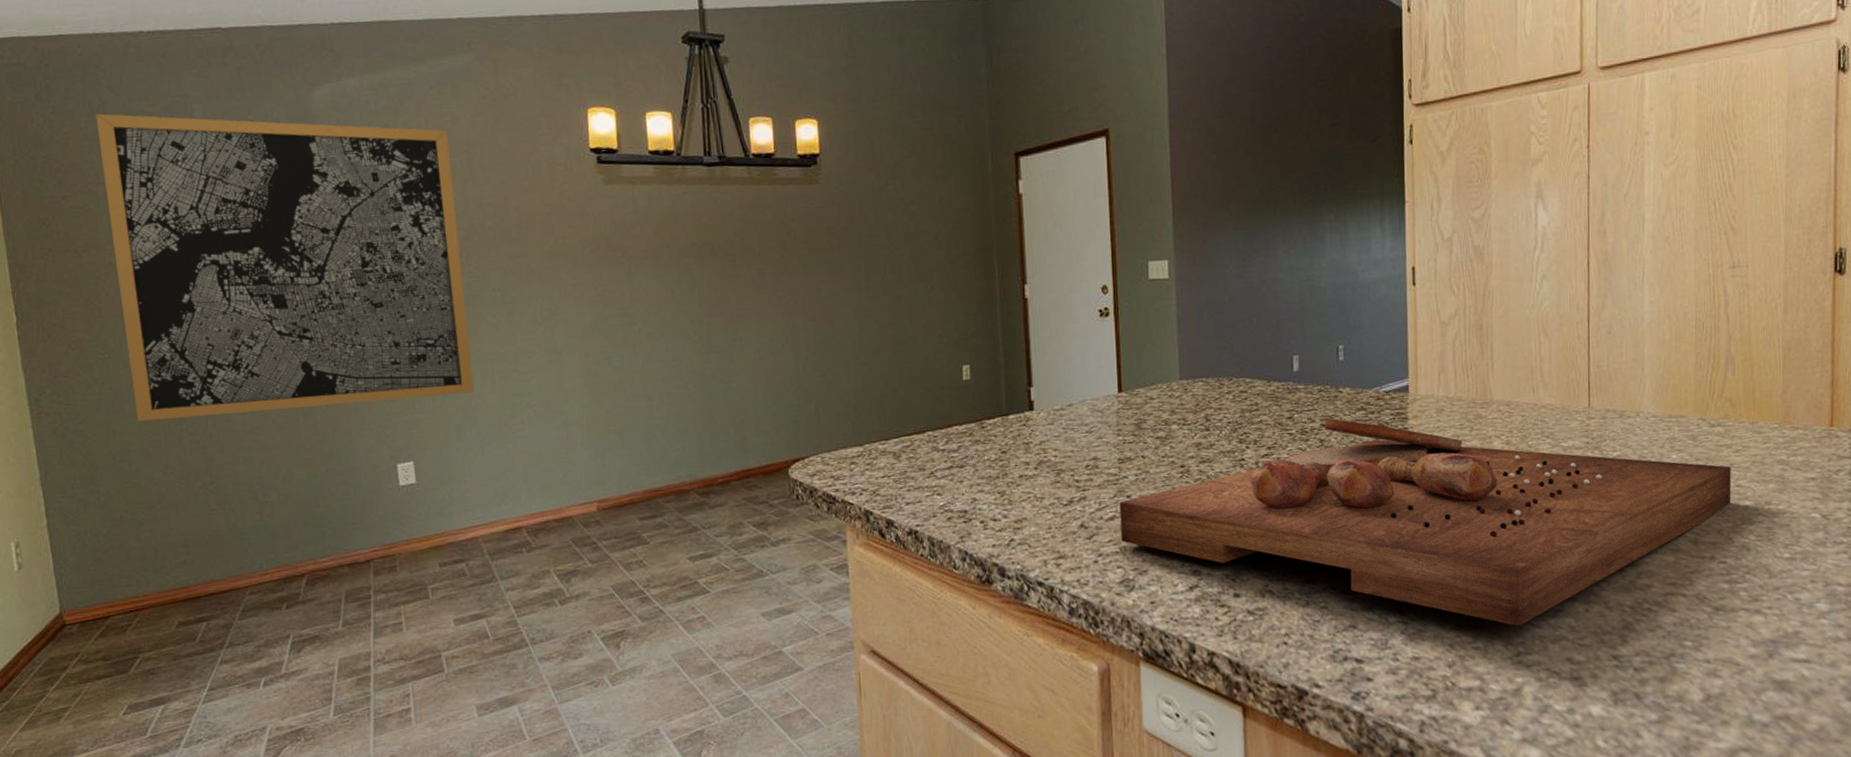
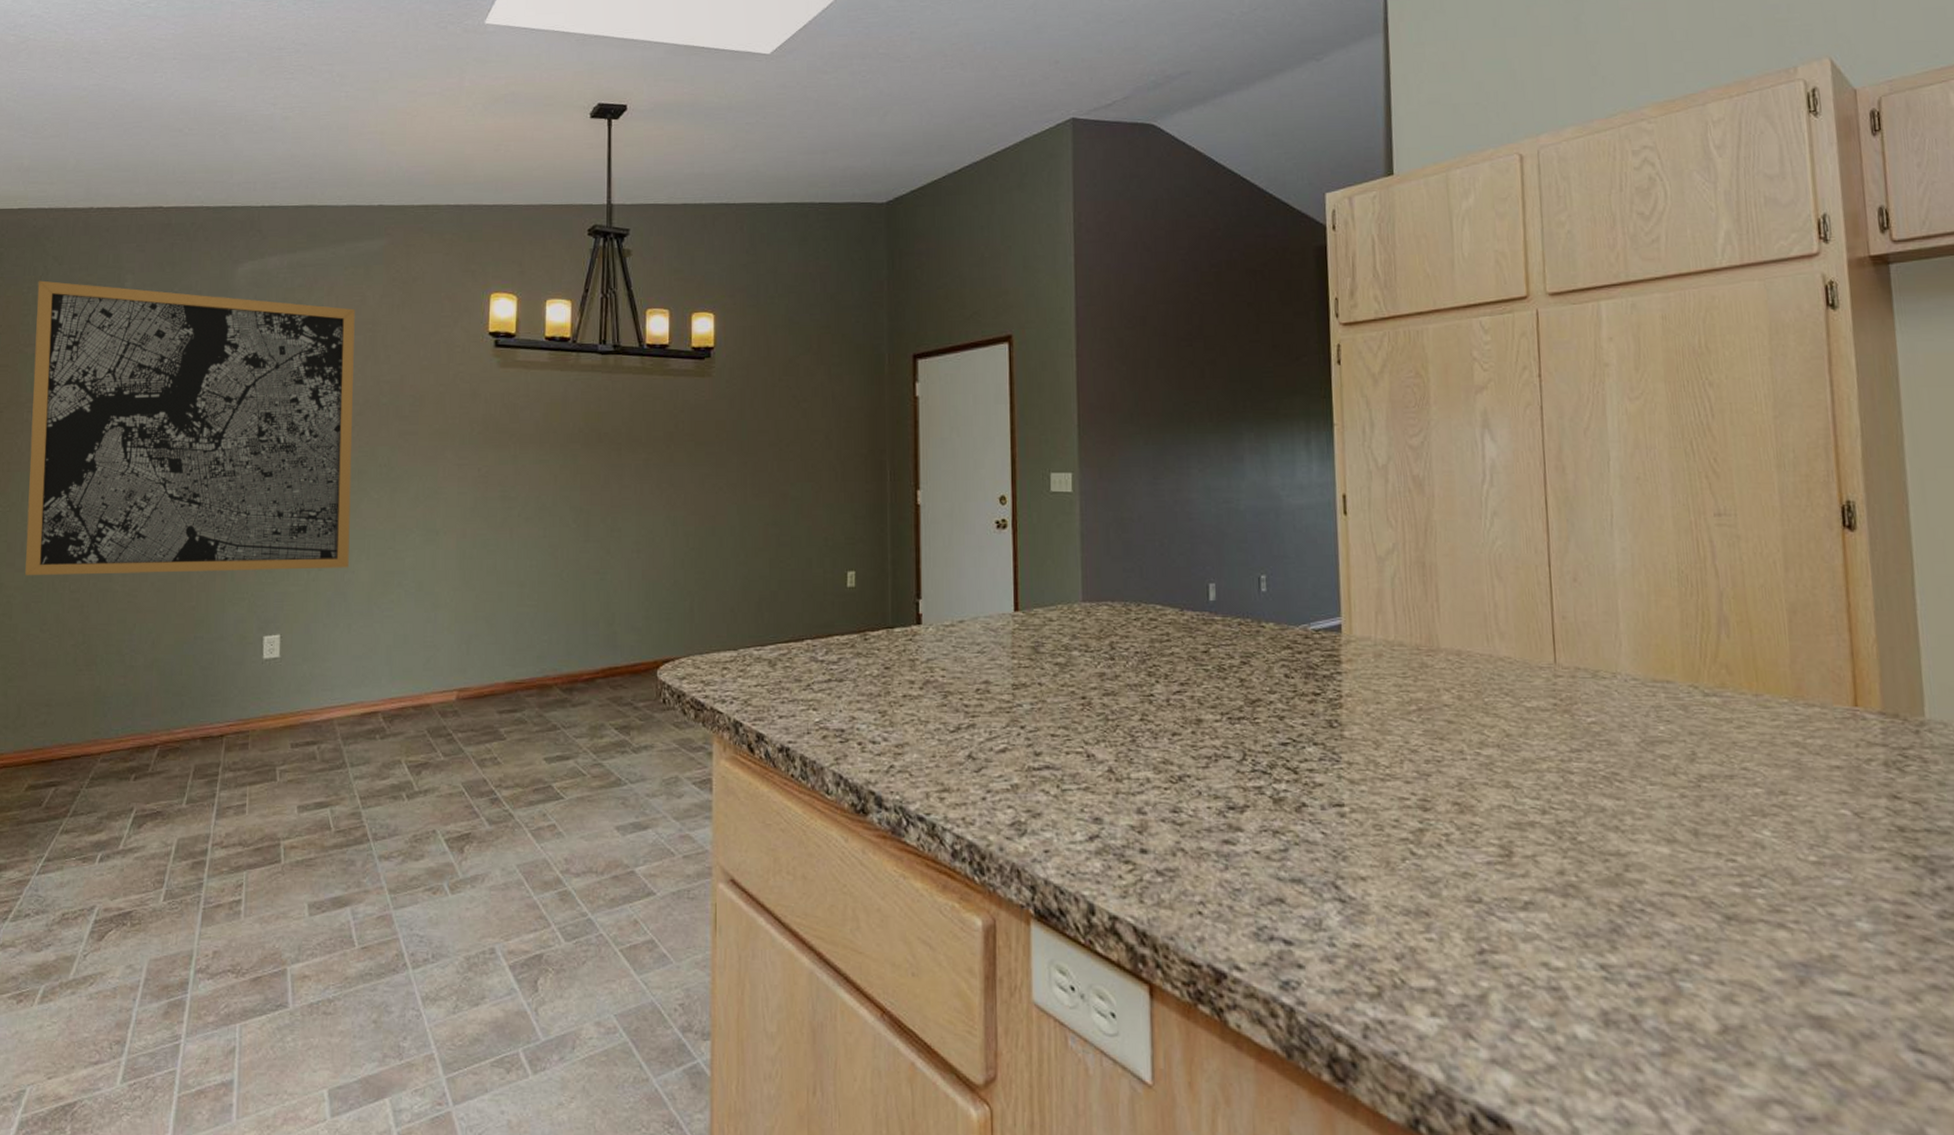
cutting board: present [1119,418,1732,627] -> none [1012,656,1737,918]

